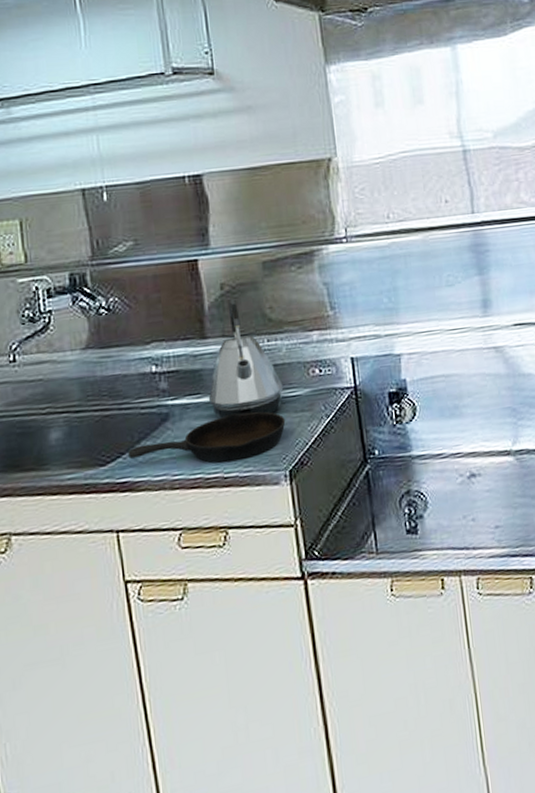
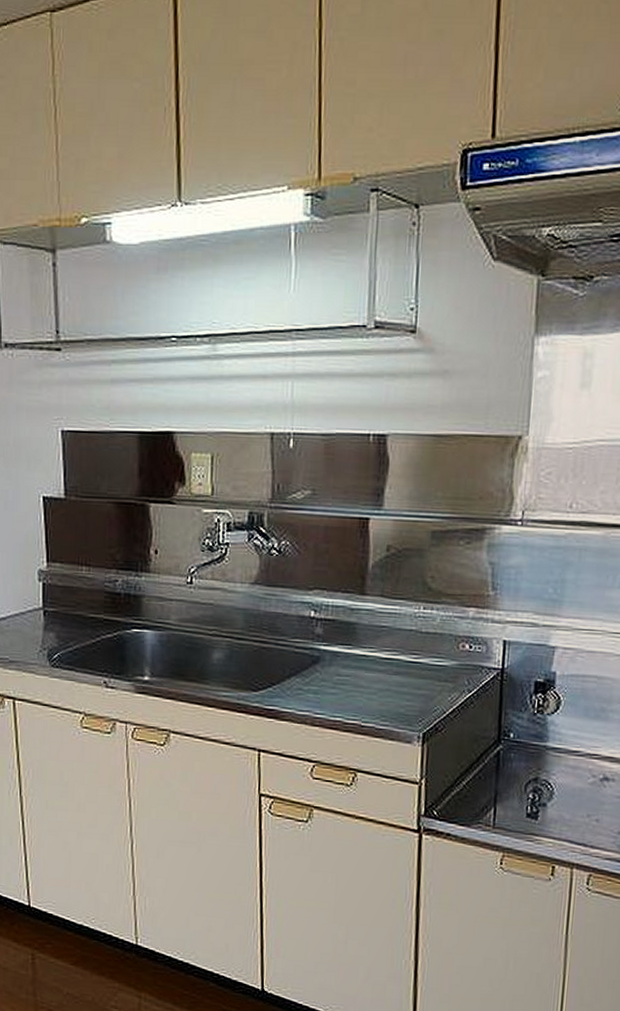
frying pan: present [128,411,286,463] -> none [278,669,428,713]
kettle: present [208,299,284,419] -> none [358,562,432,678]

